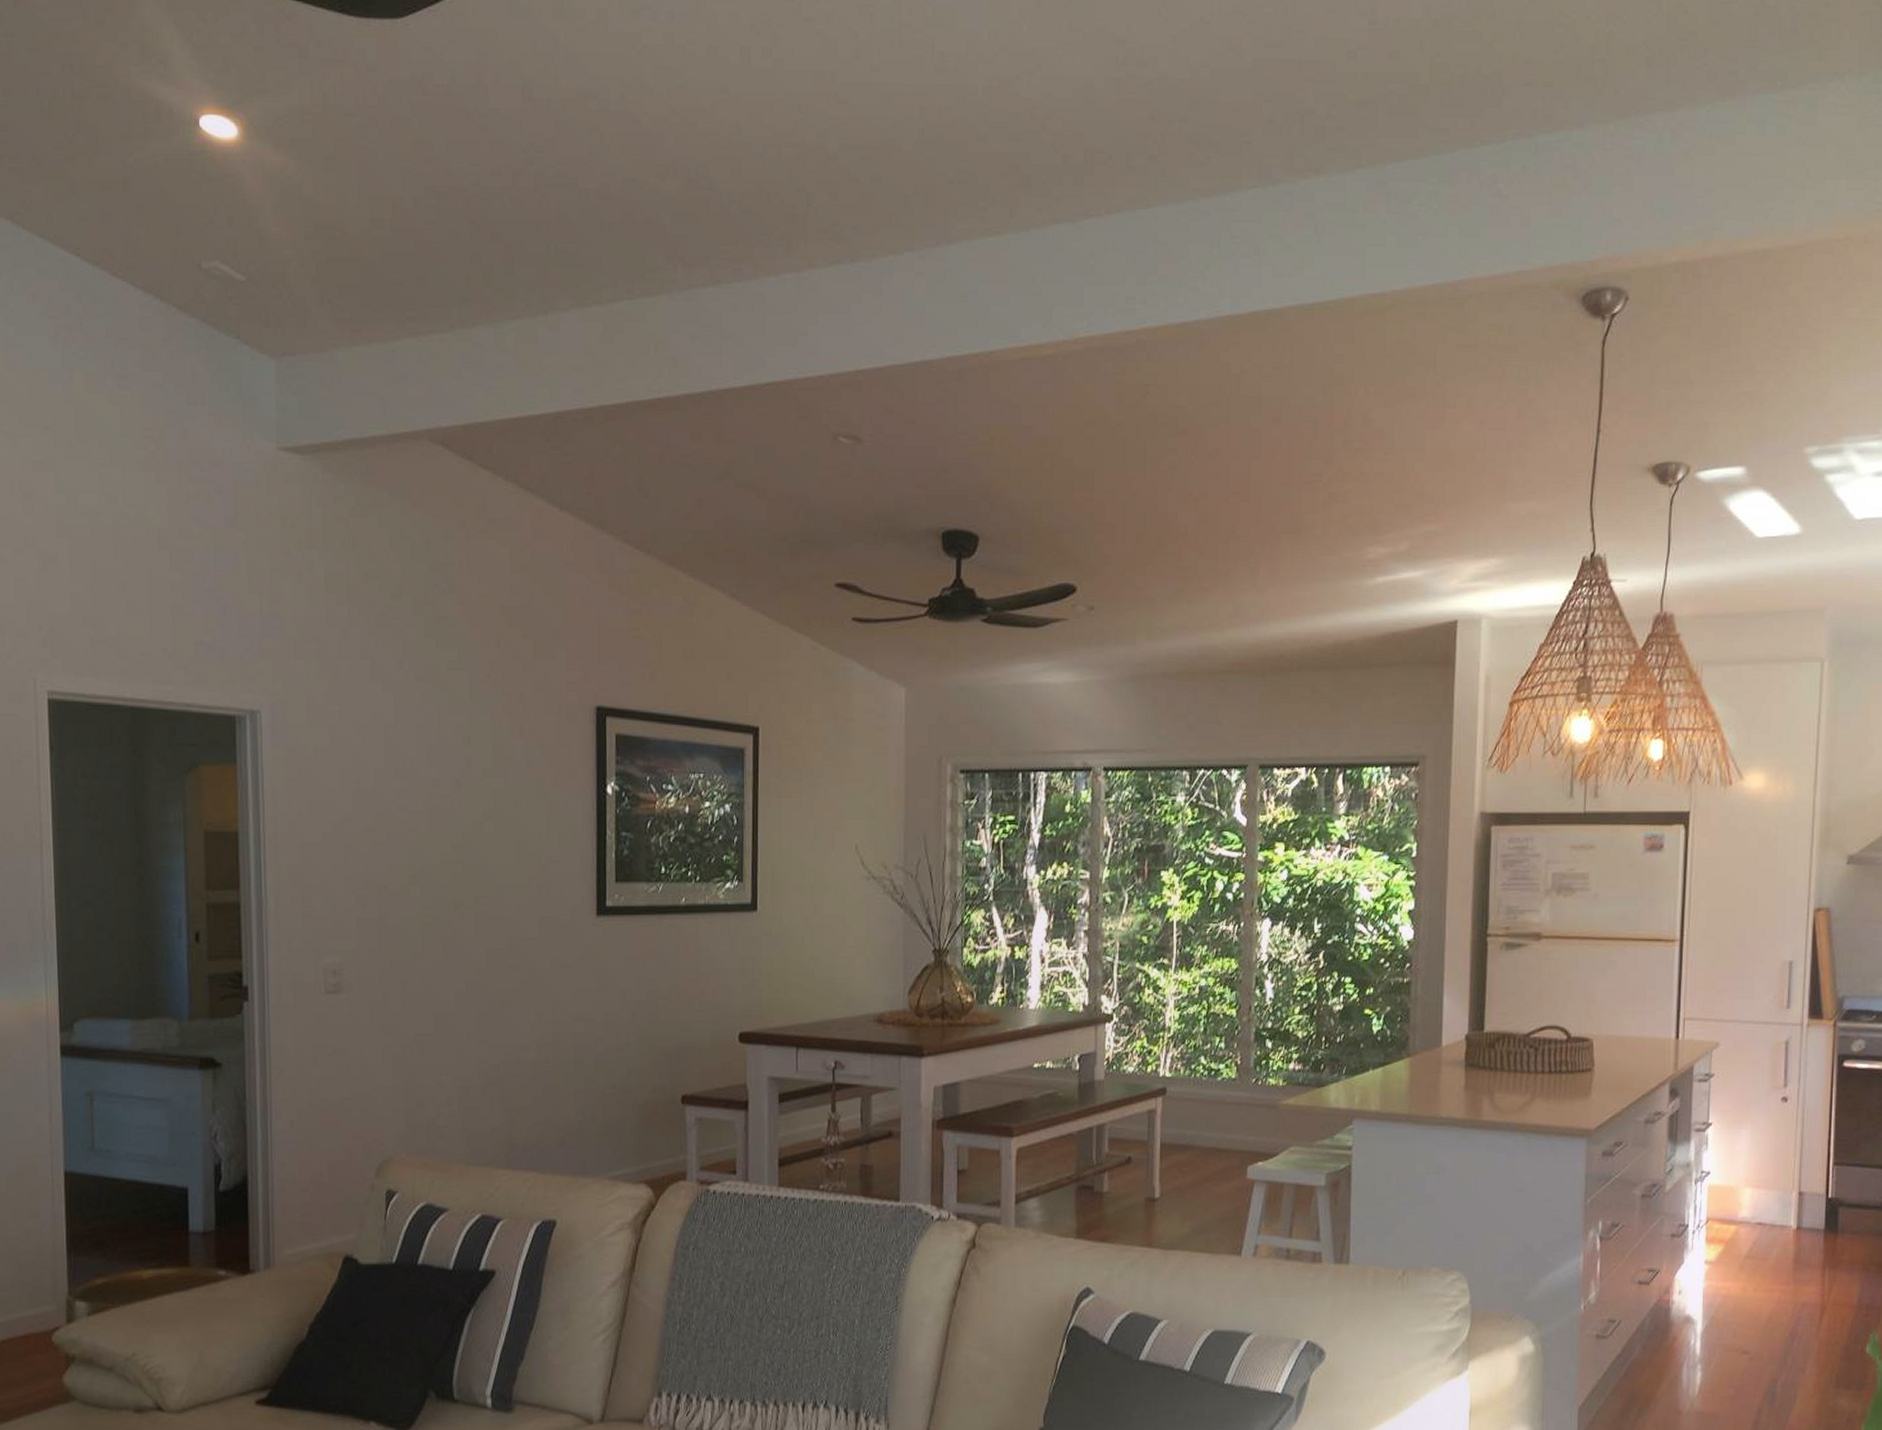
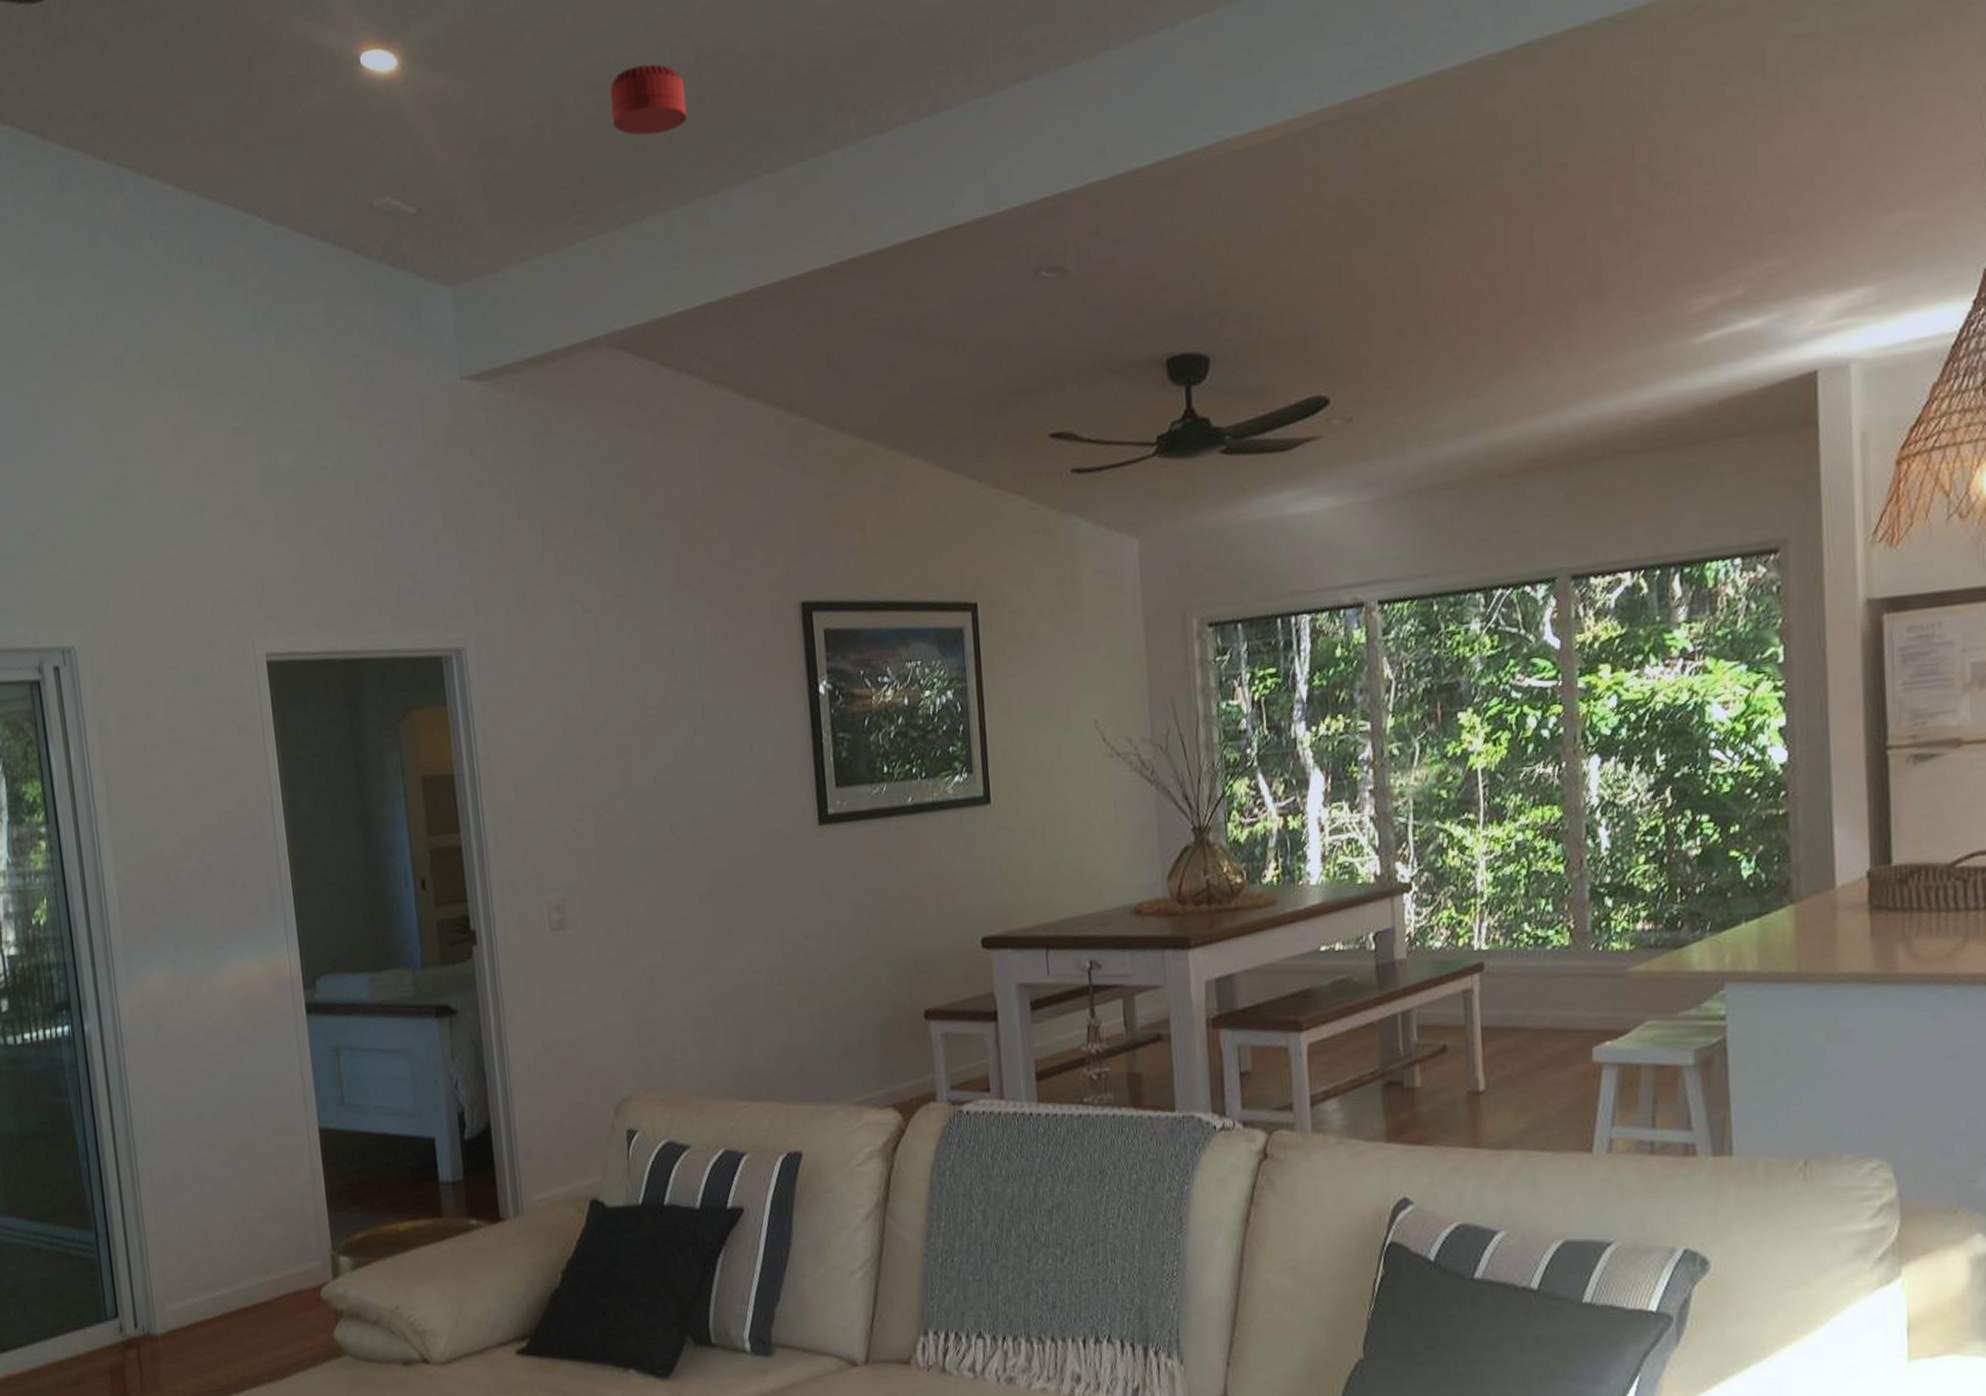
smoke detector: none [450,182,524,250] -> present [610,64,687,136]

